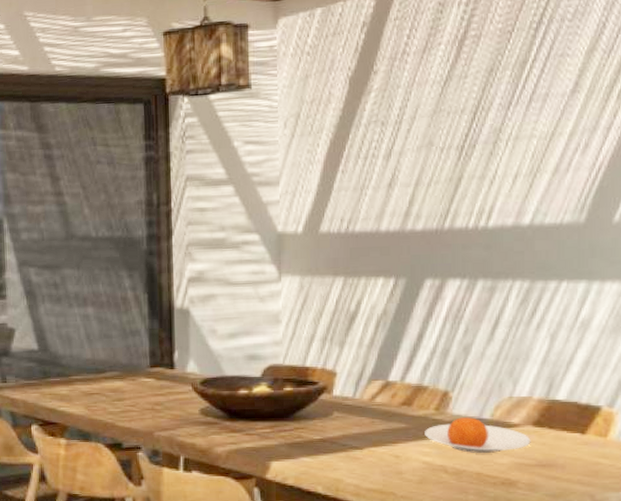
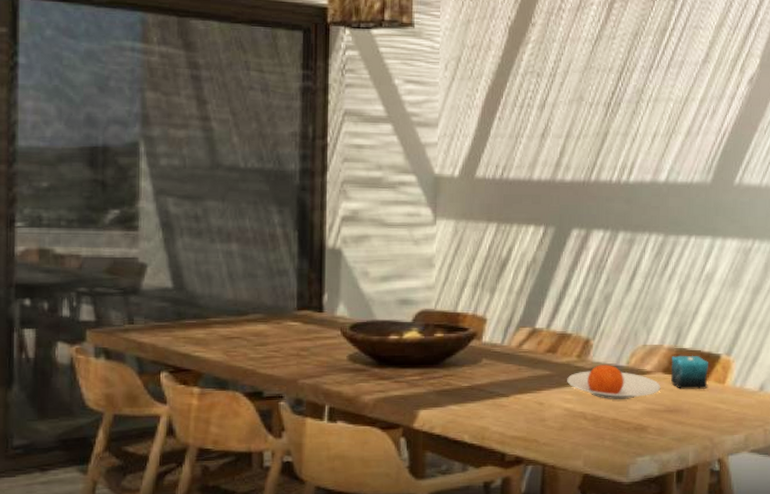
candle: none [542,407,586,444] -> present [670,355,708,390]

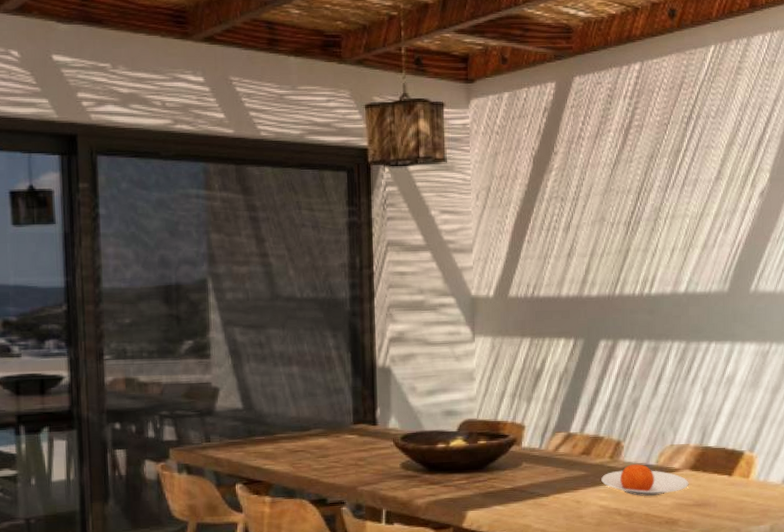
candle: present [670,355,708,390] -> none [697,452,733,485]

